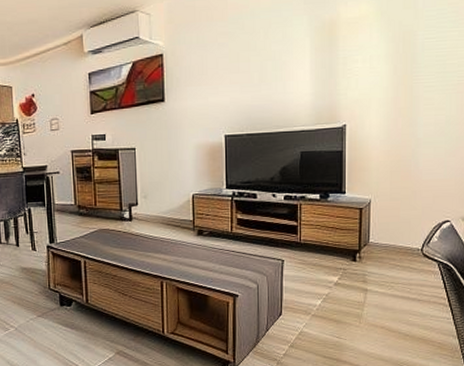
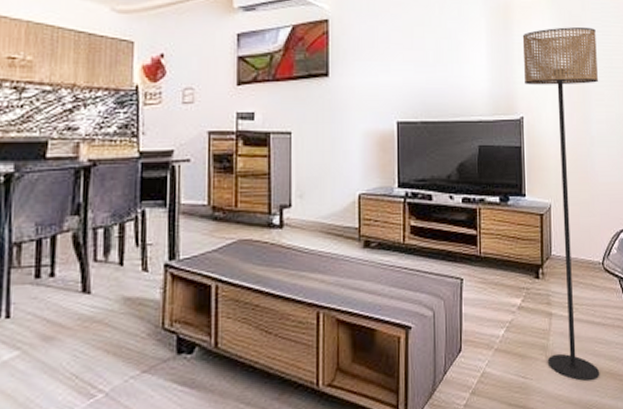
floor lamp: none [347,35,429,345] -> present [522,27,600,382]

